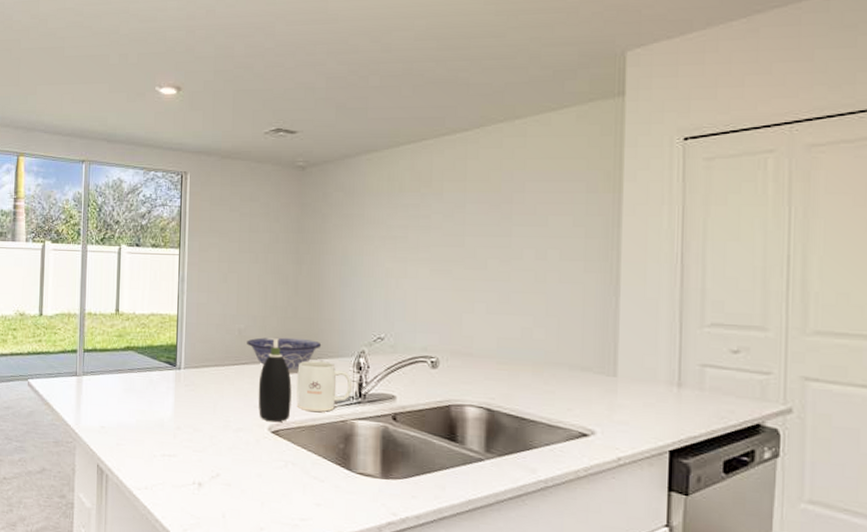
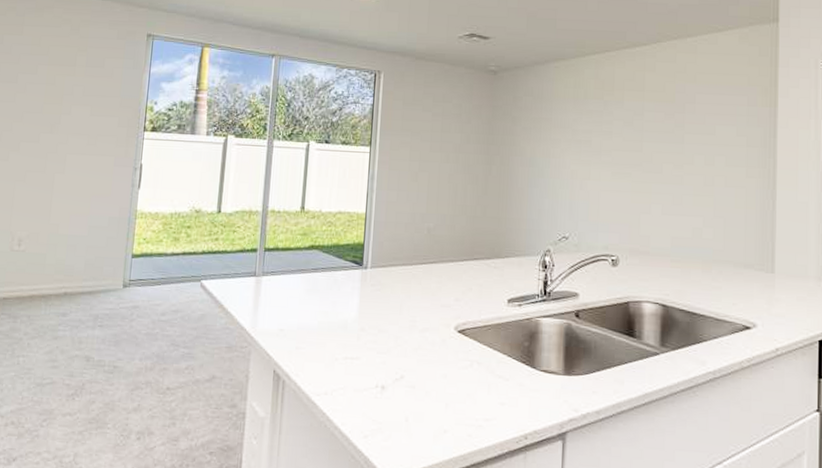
decorative bowl: present [247,337,322,374] -> none [435,236,509,273]
soap dispenser: present [258,338,292,422] -> none [445,237,479,322]
mug: present [296,361,353,413] -> none [483,259,538,311]

